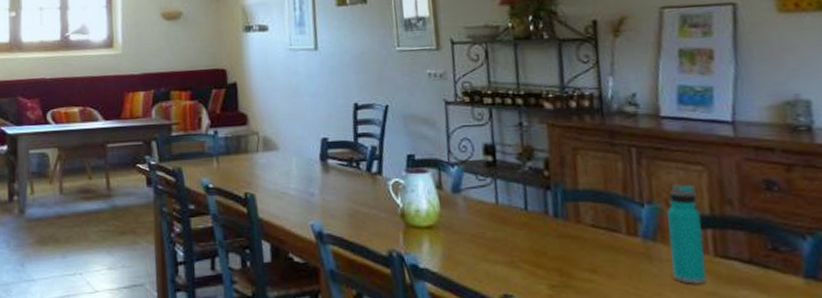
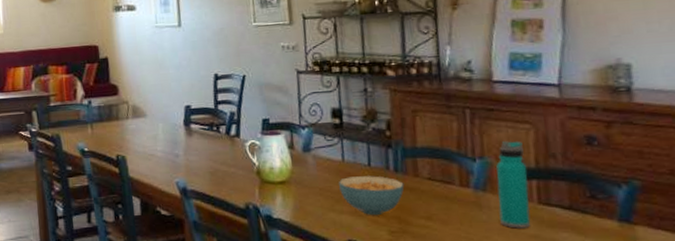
cereal bowl: none [492,221,565,267] -> present [339,176,404,216]

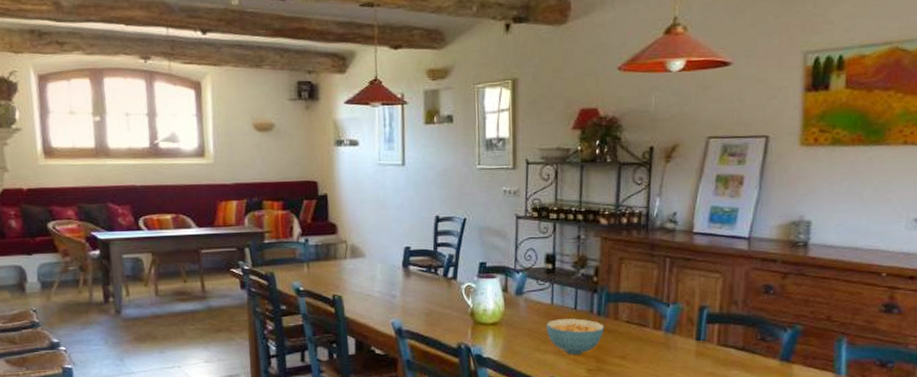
water bottle: present [496,141,531,229] -> none [684,288,712,367]

